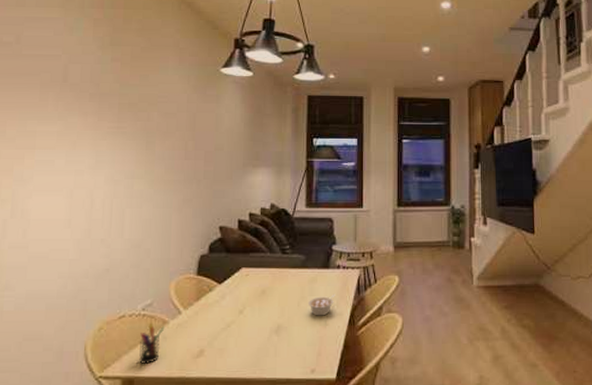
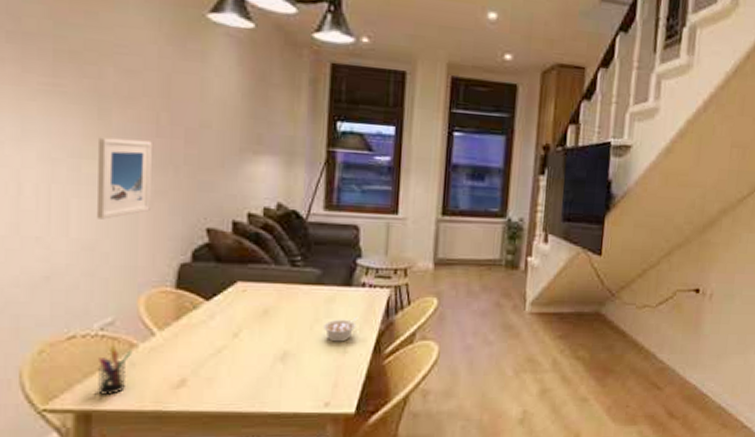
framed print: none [143,162,182,223] -> present [97,137,152,220]

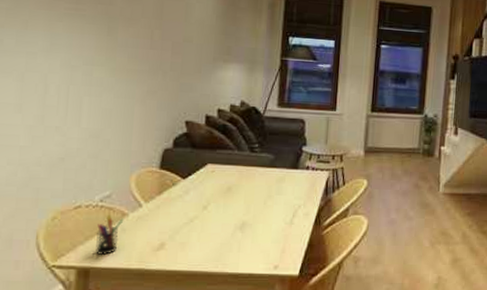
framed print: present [97,137,152,220] -> none [103,49,147,113]
legume: present [324,316,358,342] -> none [275,194,303,215]

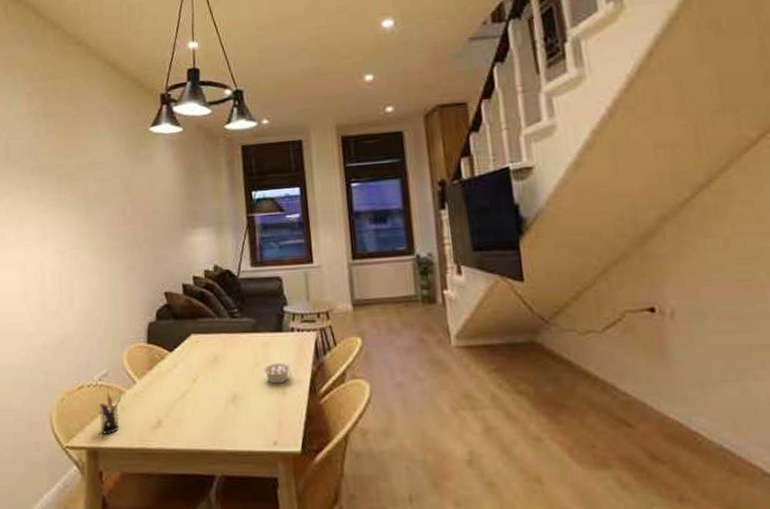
legume: none [275,194,303,215] -> present [264,359,292,384]

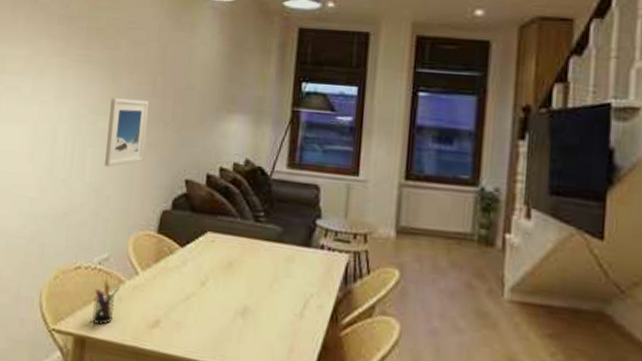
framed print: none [88,229,125,293] -> present [105,97,149,167]
legume: present [264,359,292,384] -> none [282,279,316,305]

